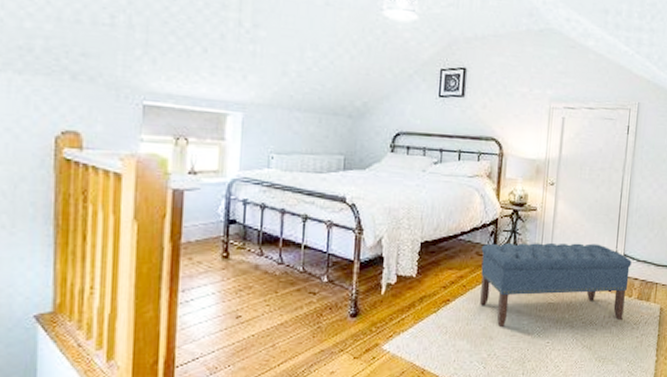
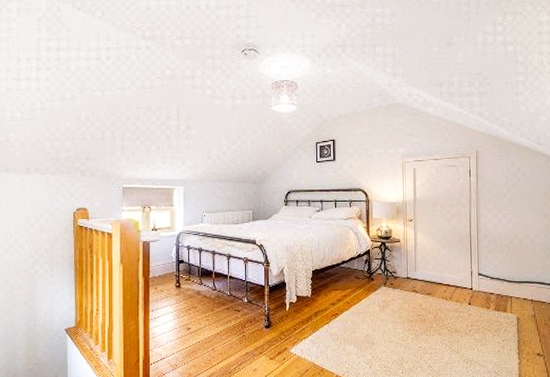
bench: present [480,243,632,327] -> none [359,266,486,334]

